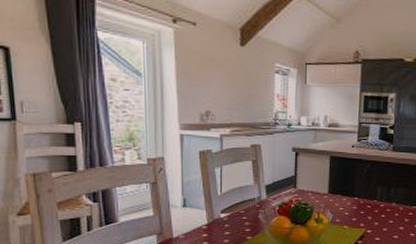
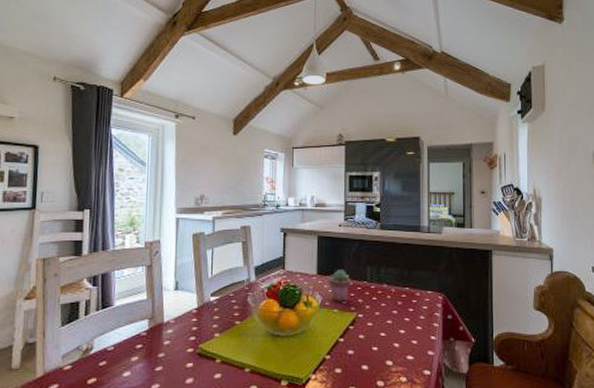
potted succulent: none [339,189,362,219] -> present [329,270,351,302]

